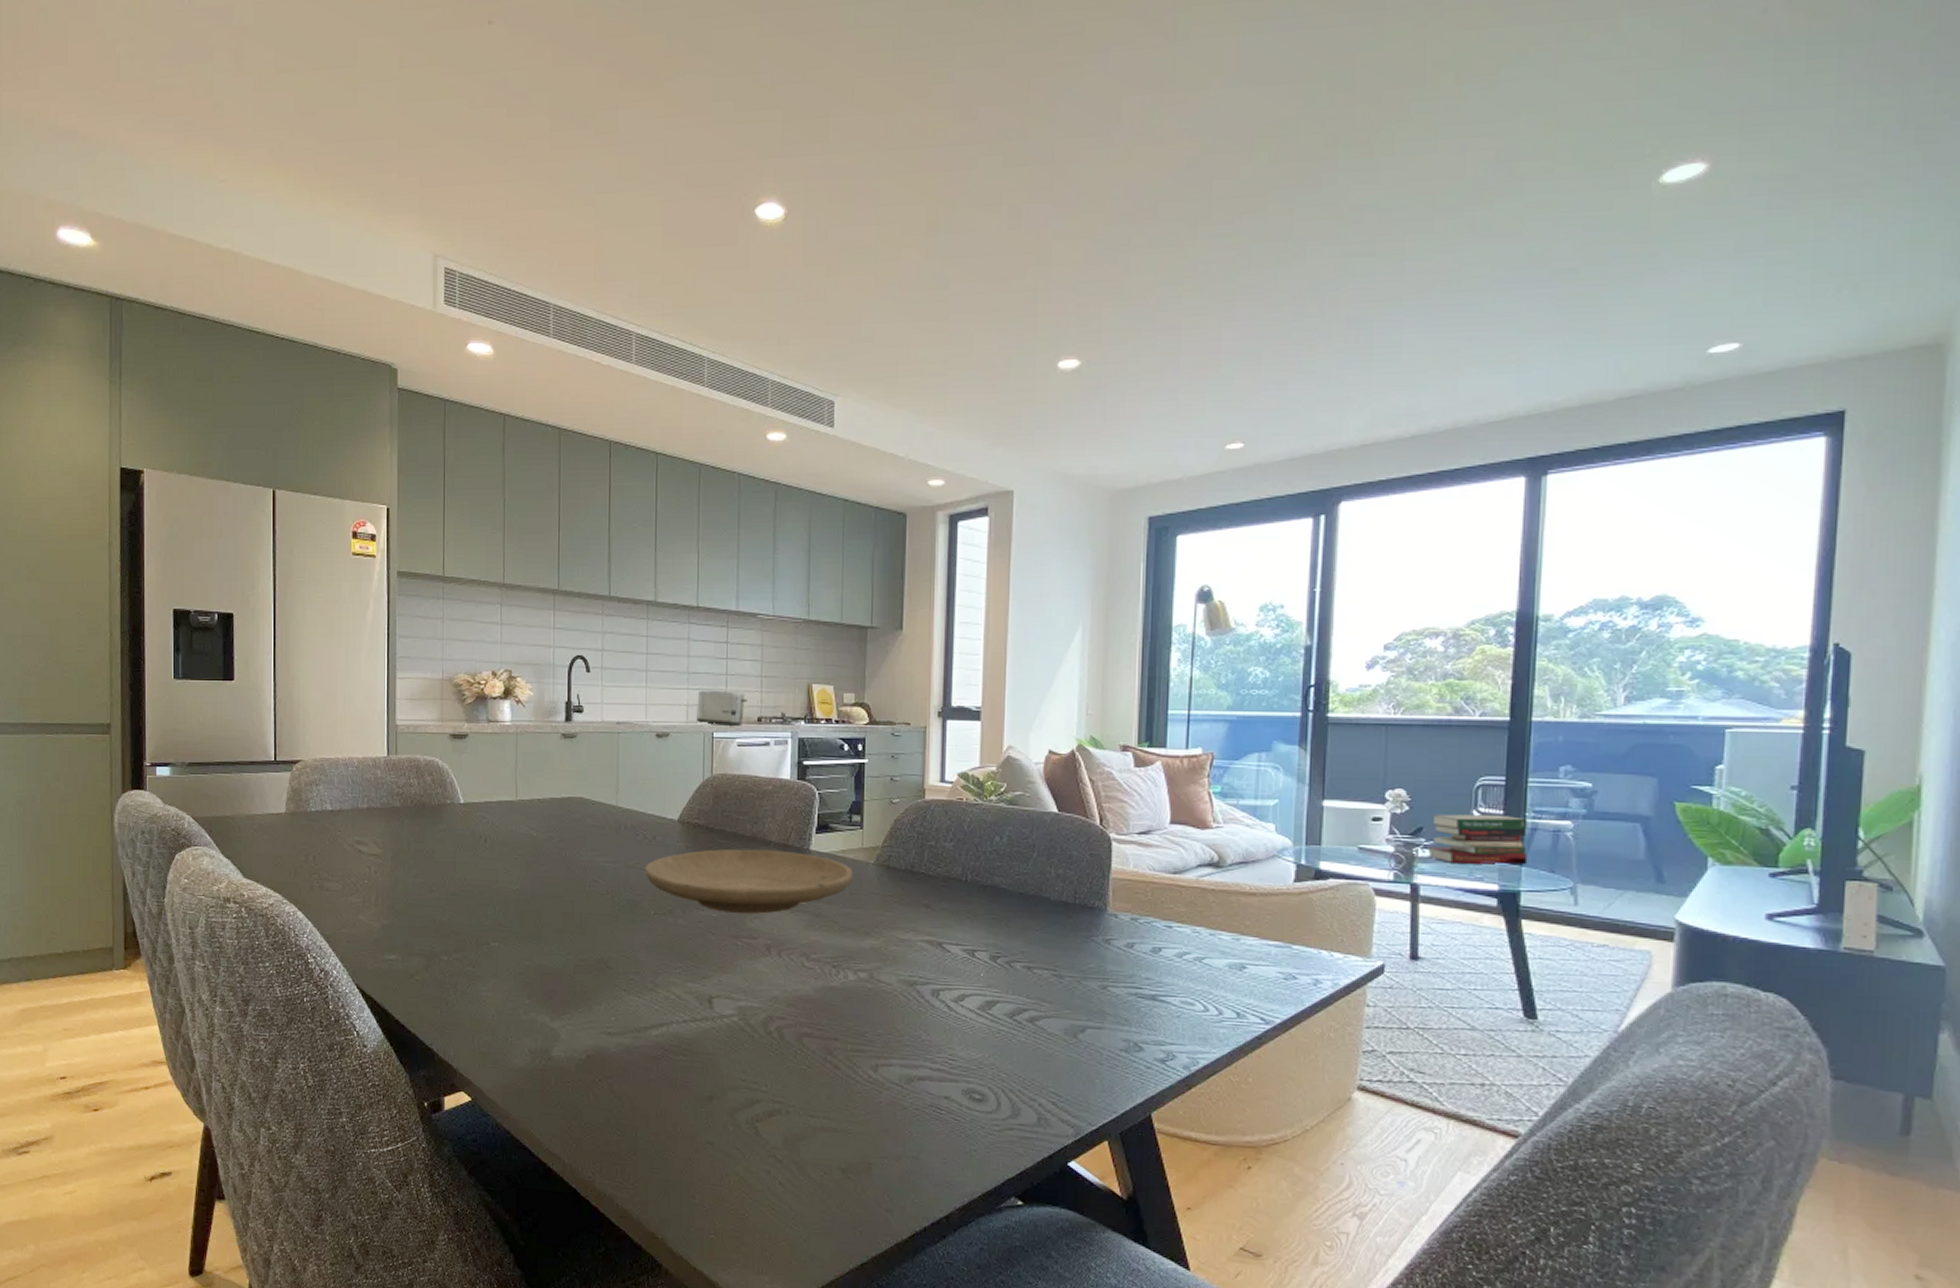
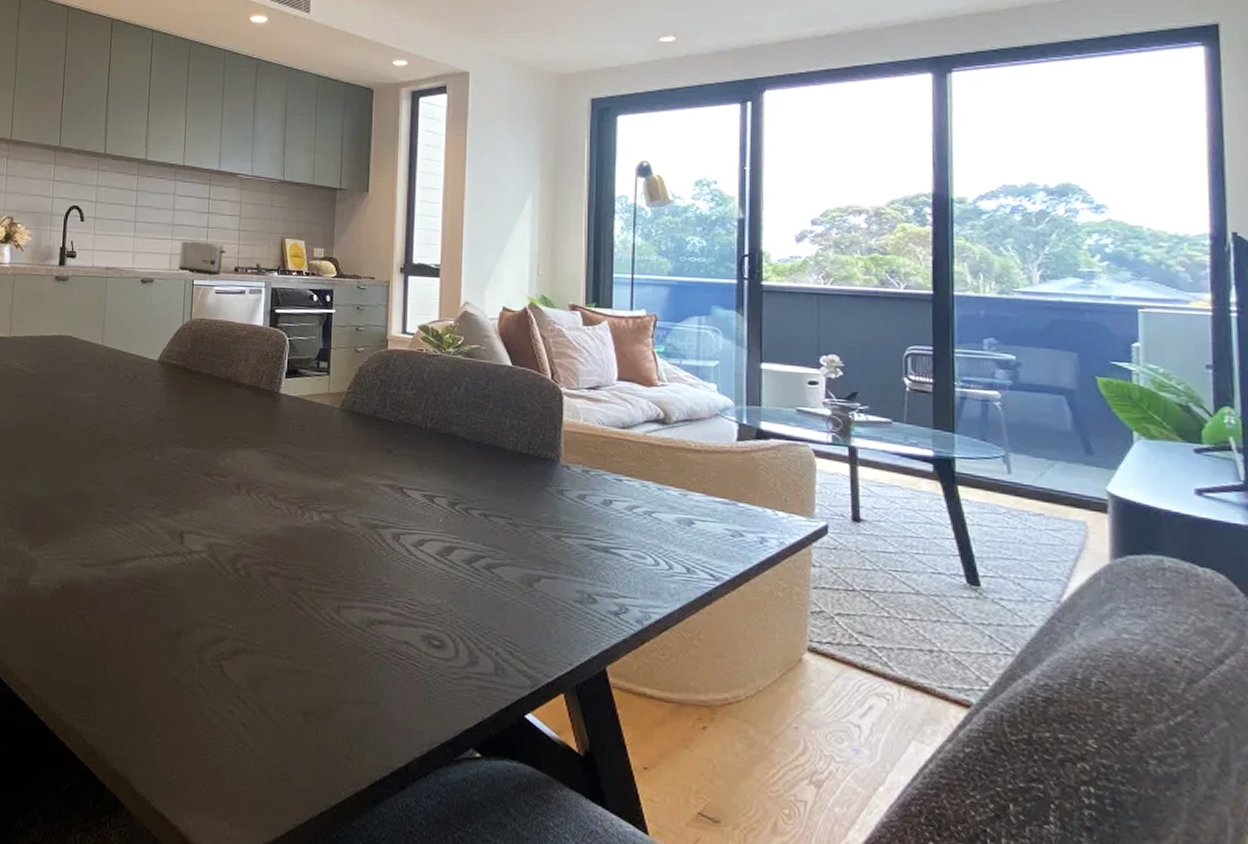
plate: present [644,849,854,915] -> none [125,389,320,453]
books: present [1427,814,1528,866] -> none [863,380,960,433]

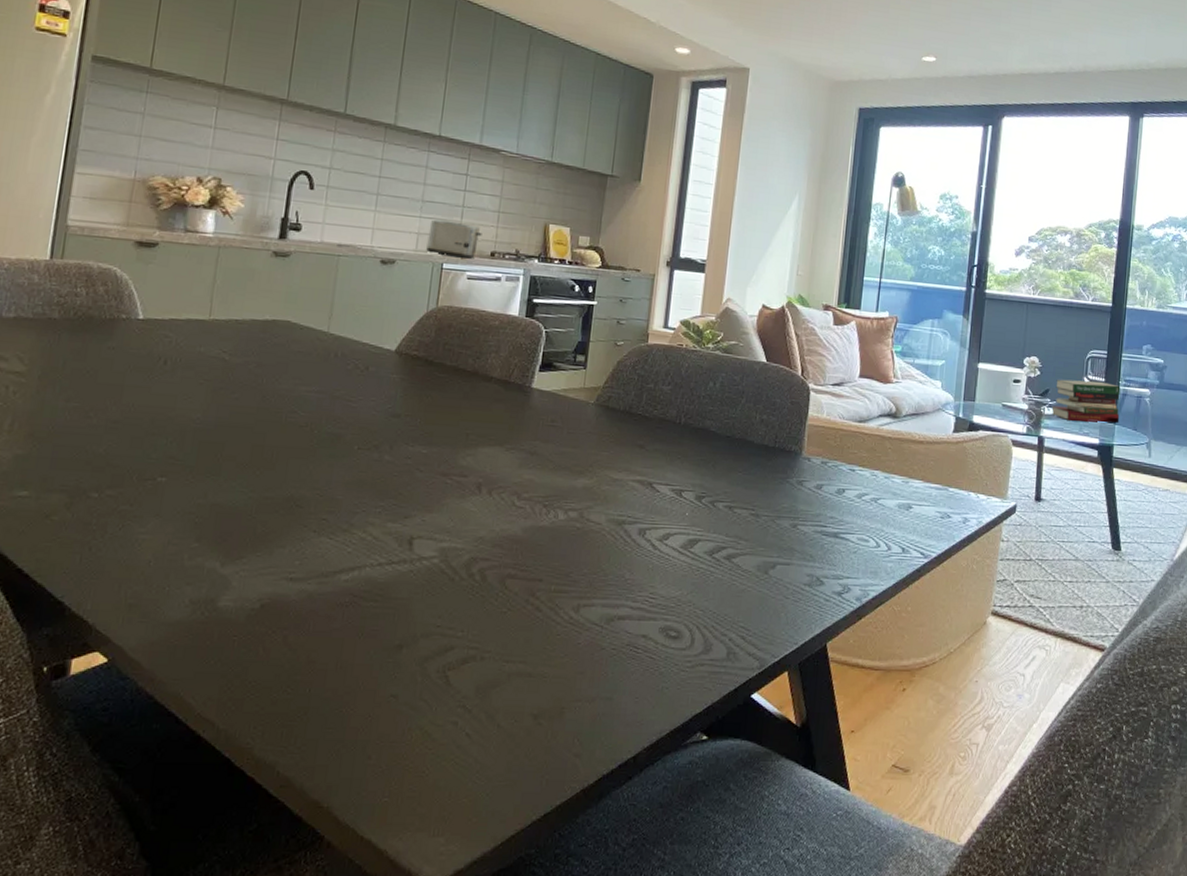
books: none [863,380,960,433] -> present [1051,379,1121,424]

